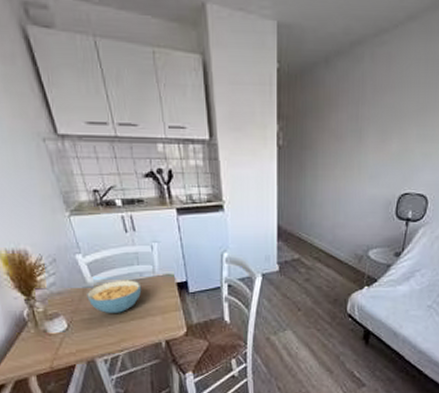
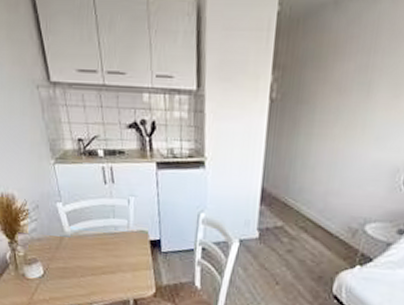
cereal bowl: present [87,280,142,313] -> none [64,231,115,265]

